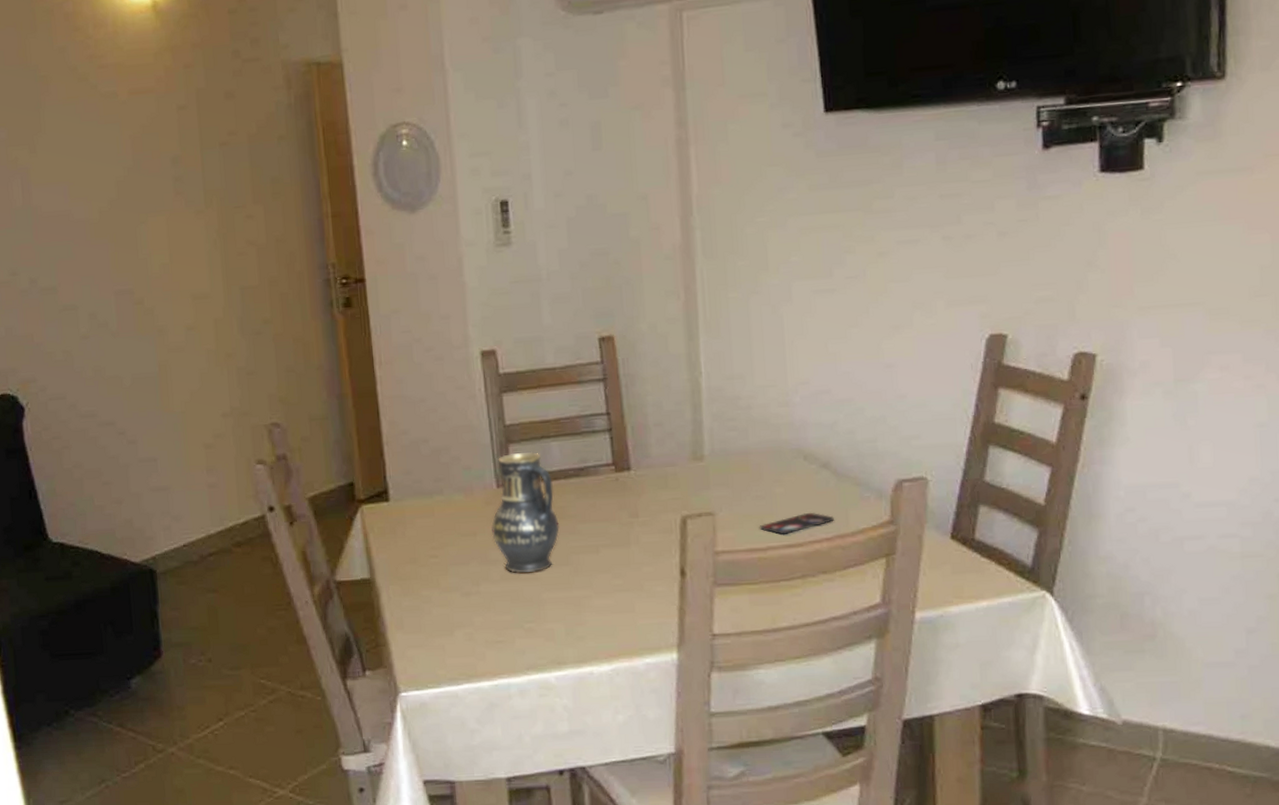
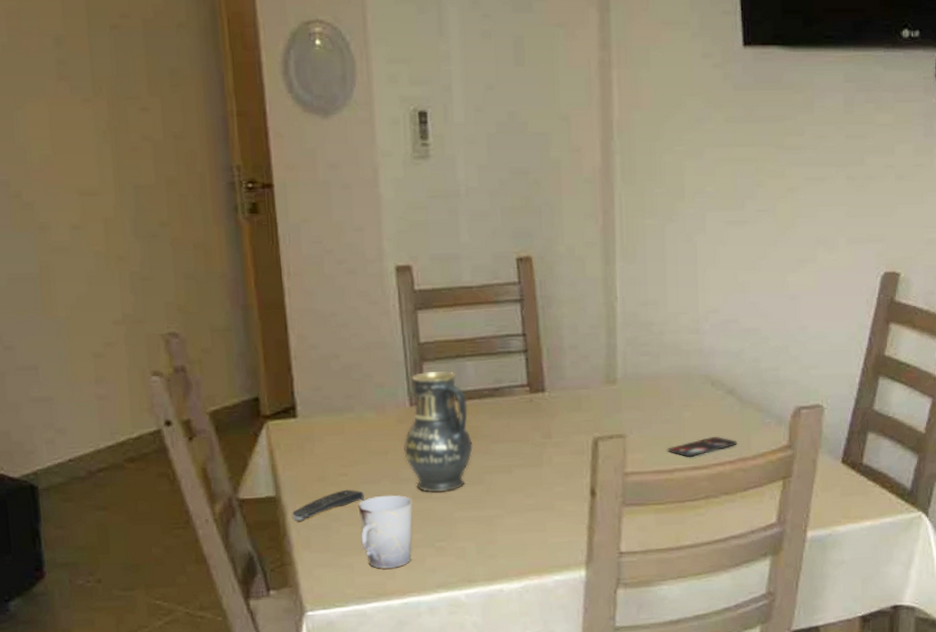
remote control: none [386,571,454,603] -> present [292,489,364,522]
cup: none [448,576,502,650] -> present [358,494,413,569]

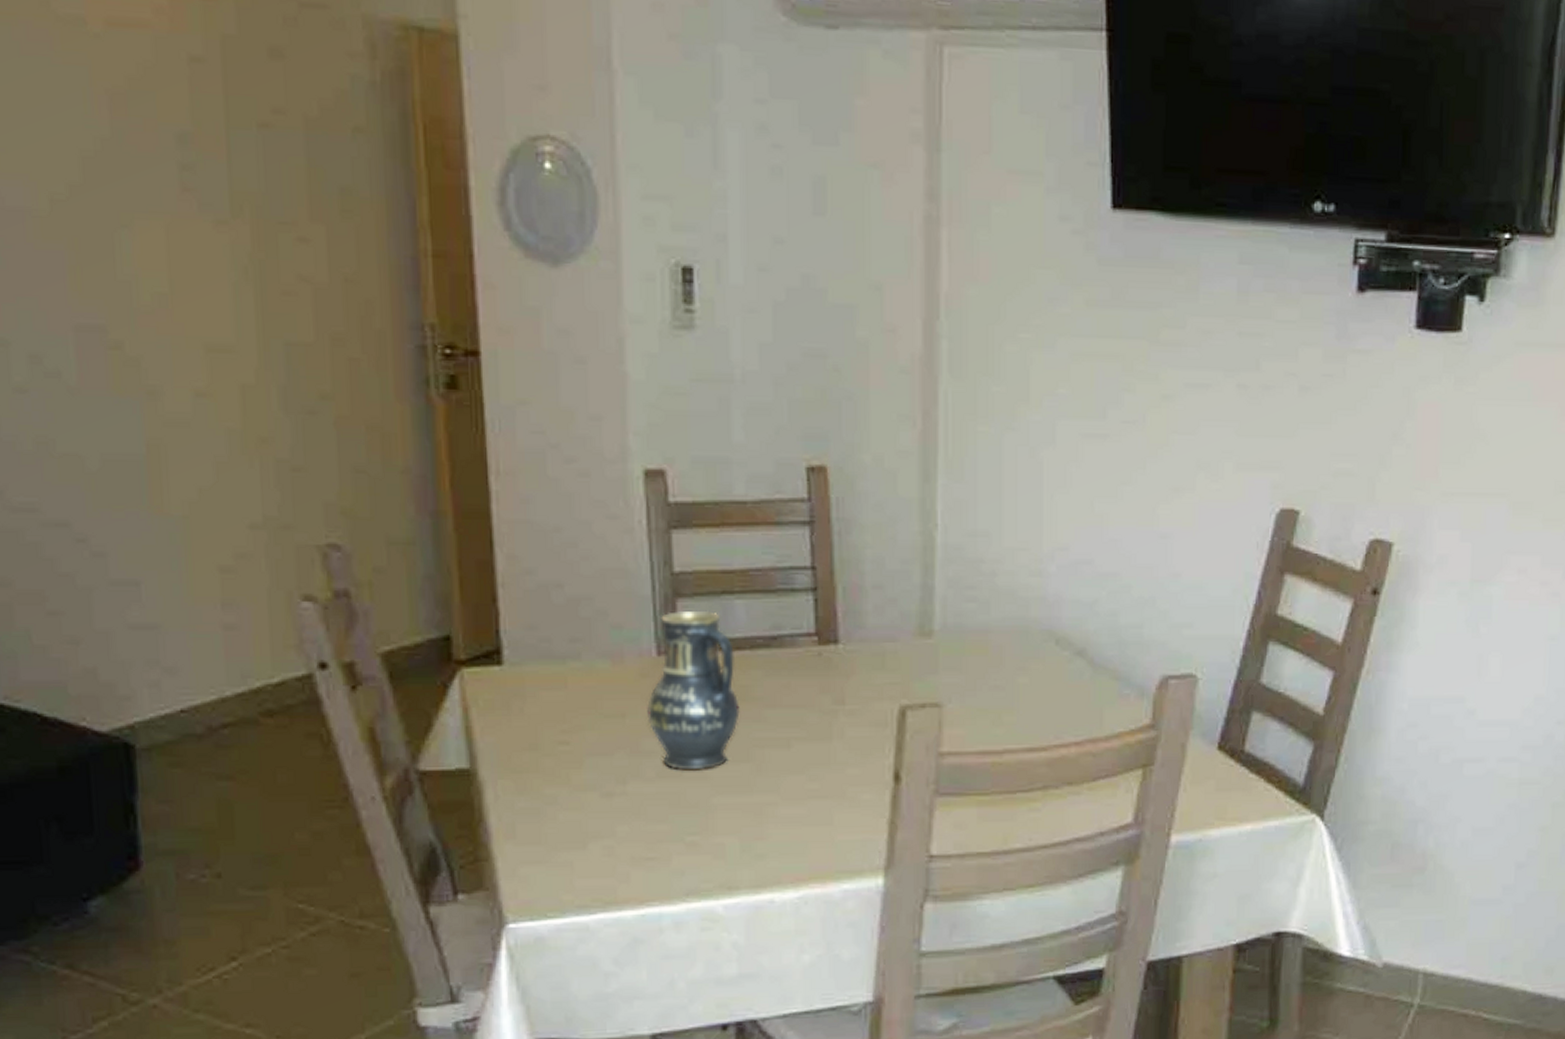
remote control: present [292,489,364,522] -> none [492,762,591,804]
cup: present [358,494,413,569] -> none [582,771,657,869]
smartphone: present [667,436,737,458] -> none [995,709,1086,736]

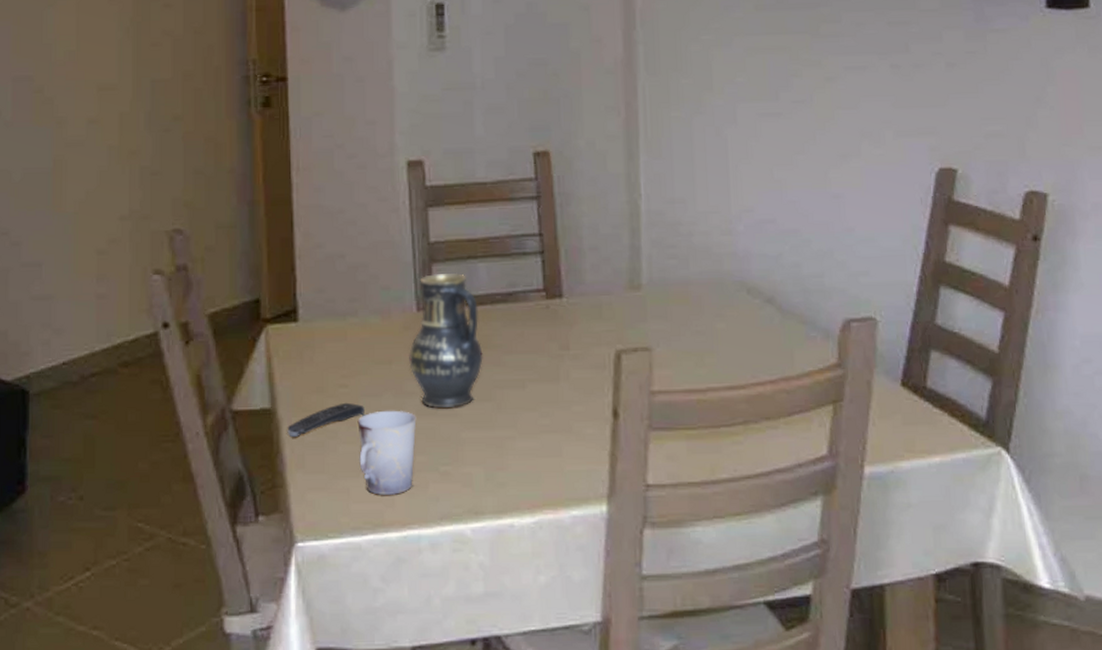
remote control: none [492,762,591,804] -> present [287,402,365,438]
cup: none [582,771,657,869] -> present [357,410,417,495]

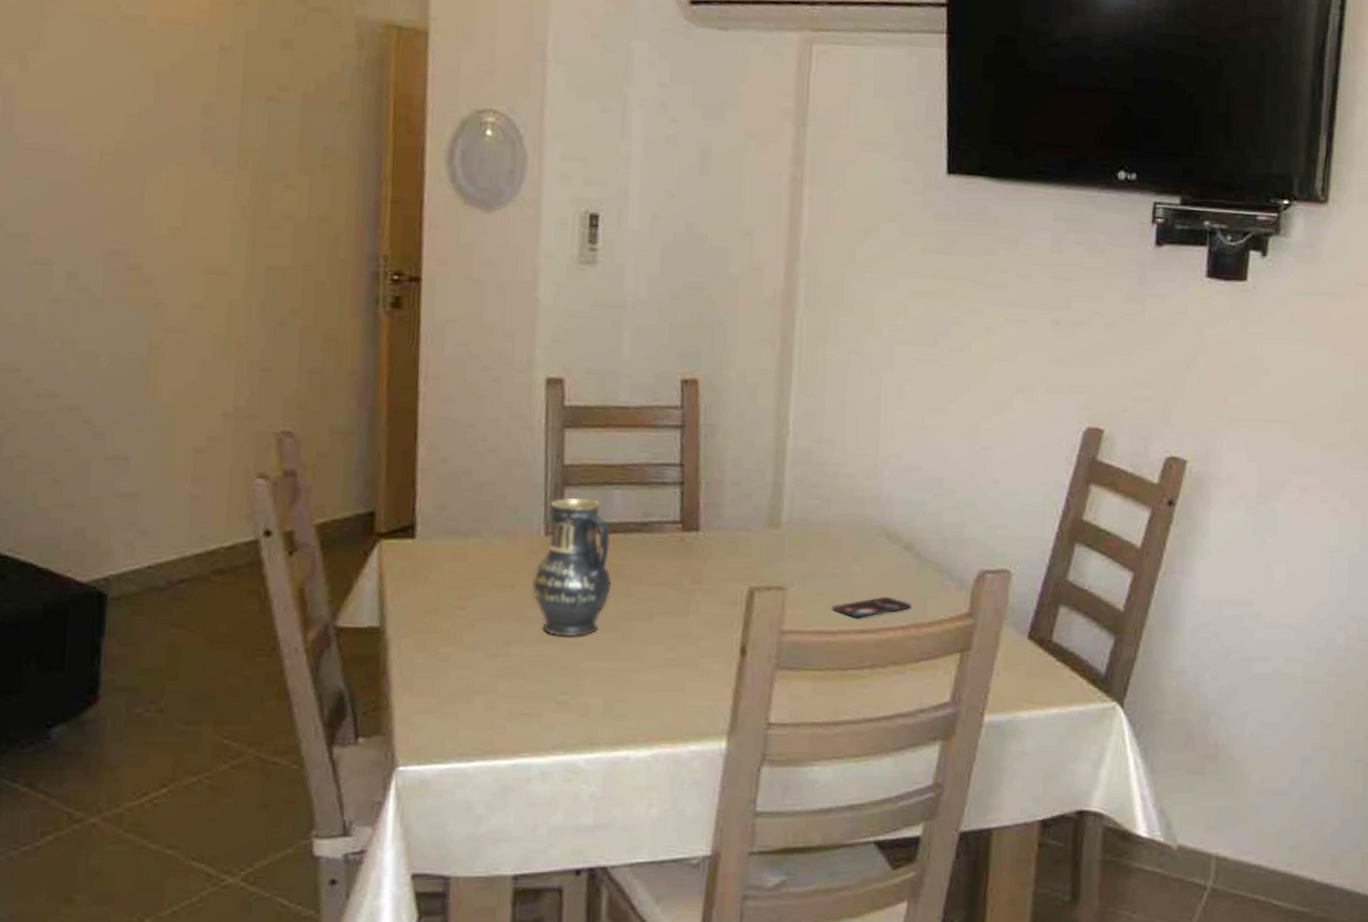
remote control: present [287,402,365,438] -> none [395,625,481,659]
cup: present [357,410,417,495] -> none [471,635,536,722]
smartphone: none [698,351,778,376] -> present [831,596,911,619]

